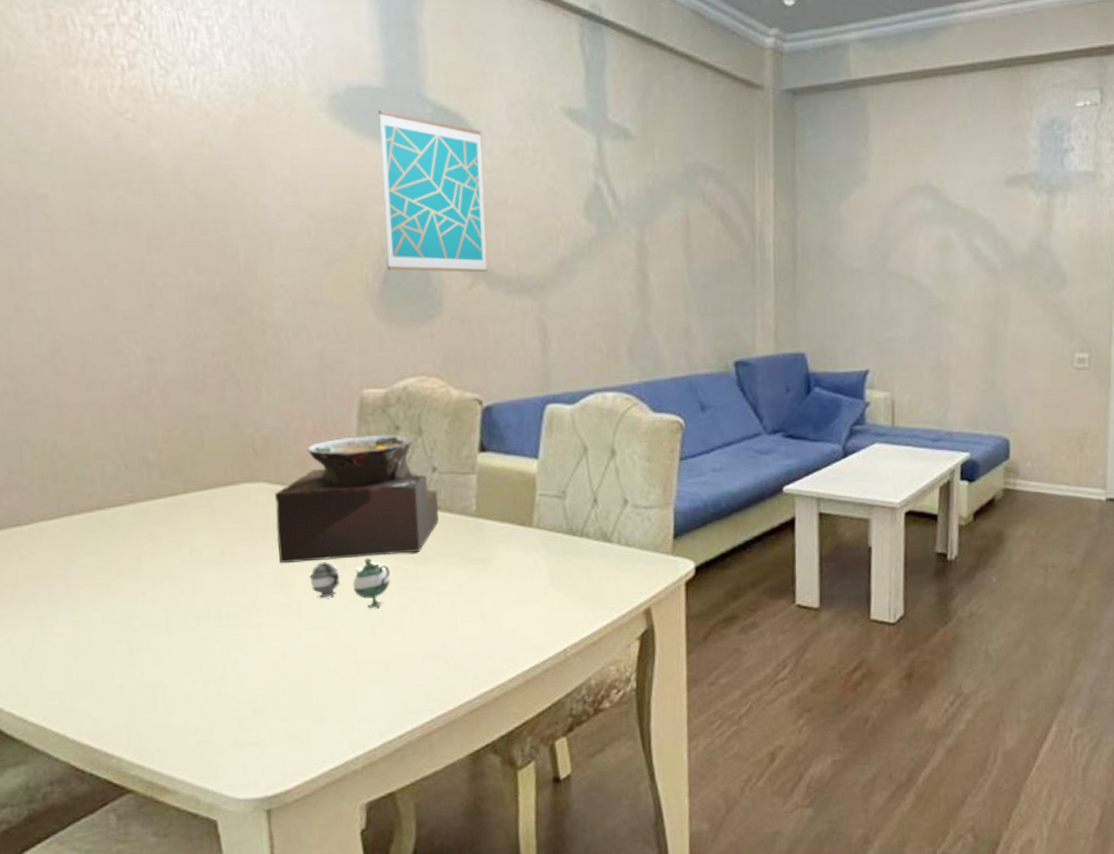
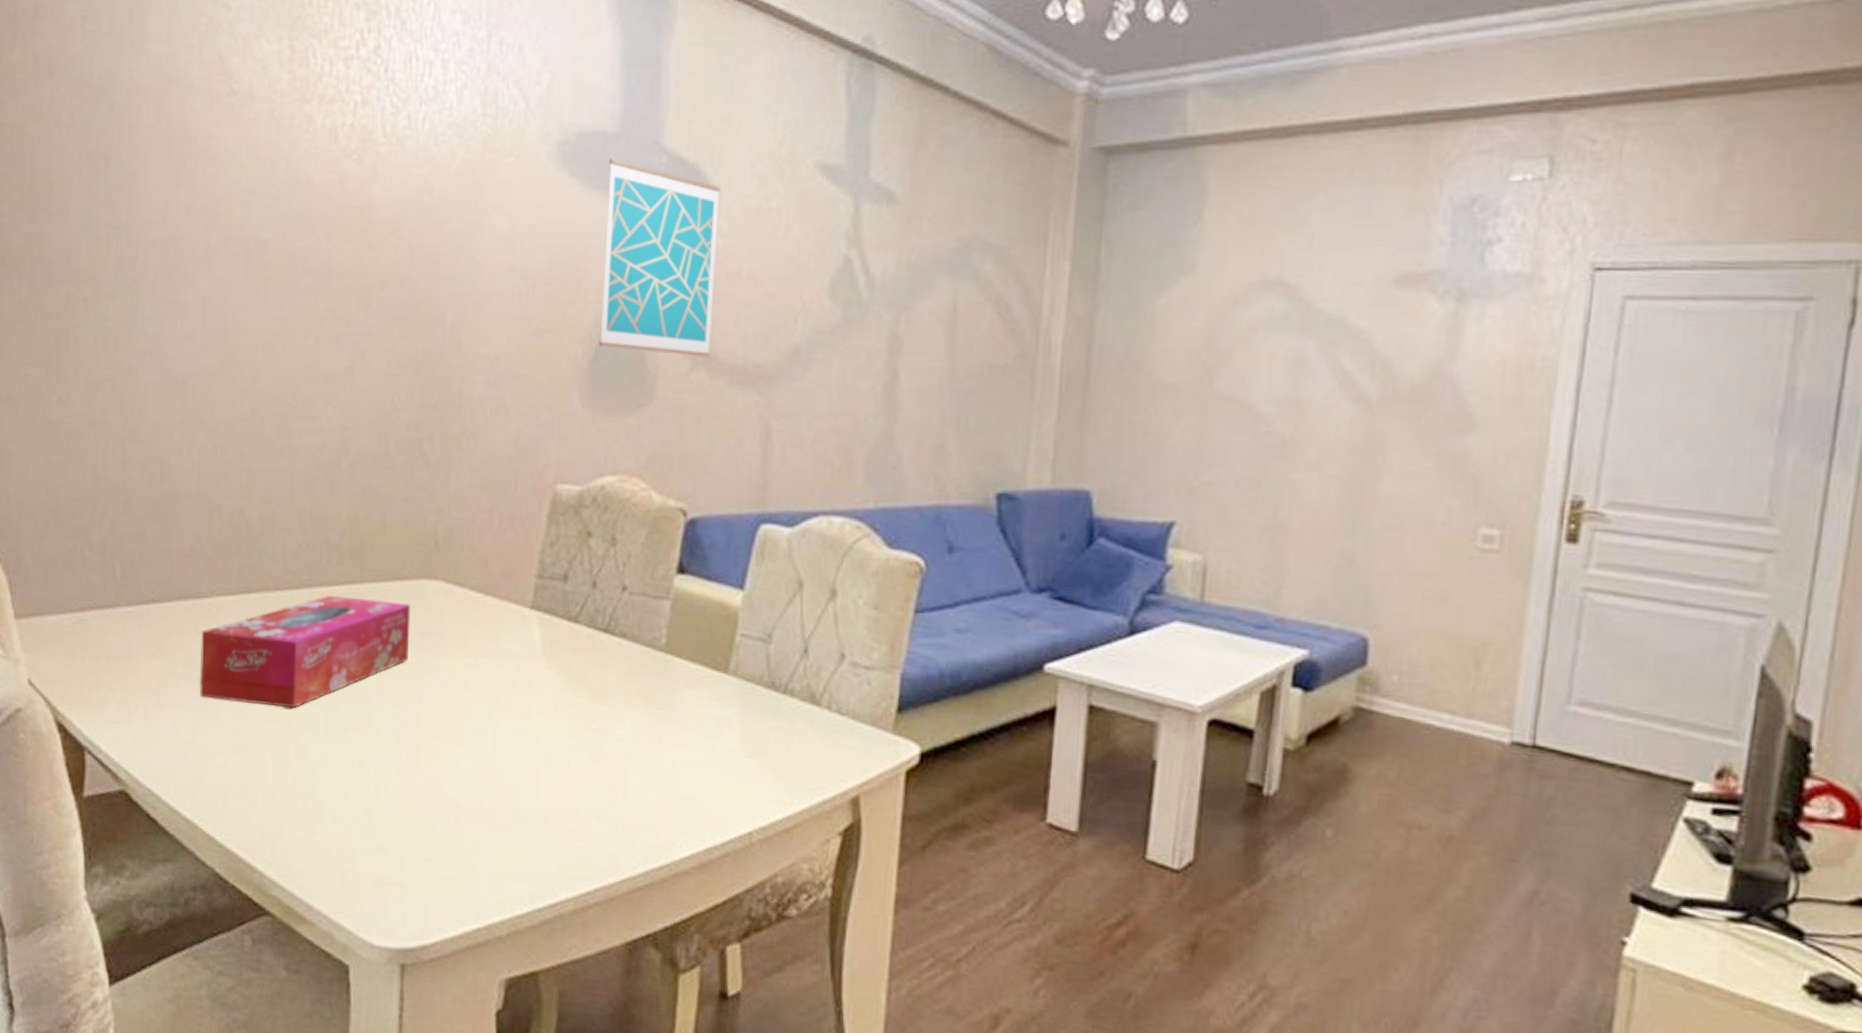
tissue box: none [25,505,240,615] -> present [199,595,411,709]
soup: present [274,434,439,563] -> none [447,538,625,687]
teapot: present [309,558,391,608] -> none [476,682,563,745]

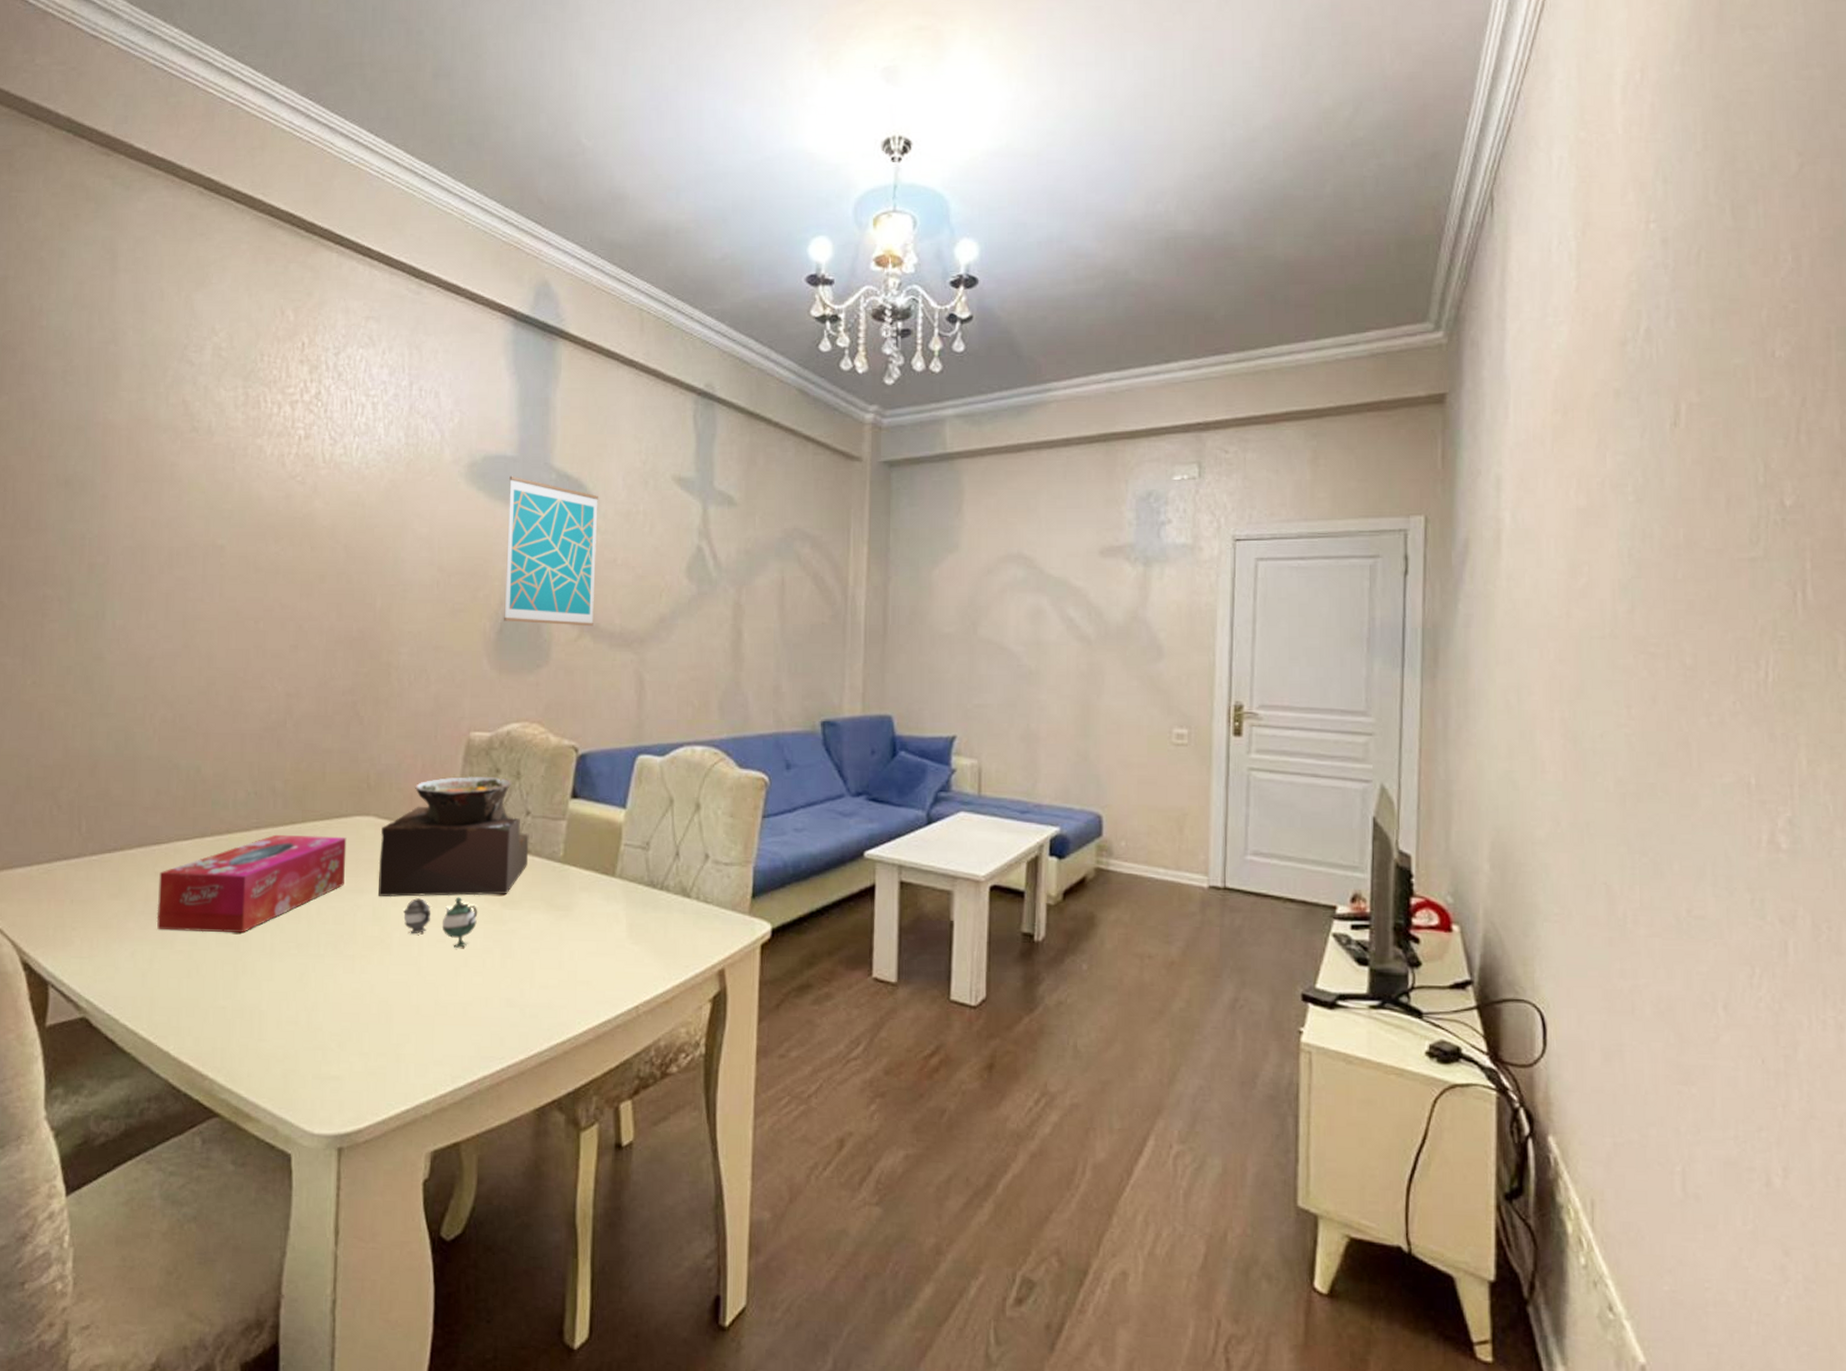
soup: none [447,538,625,687] -> present [378,776,529,897]
teapot: none [476,682,563,745] -> present [403,897,478,948]

